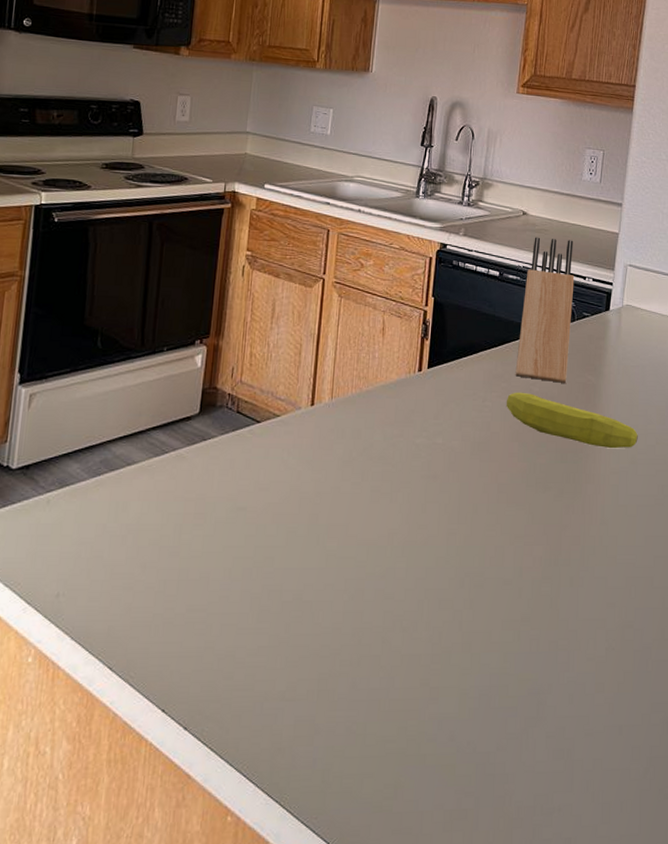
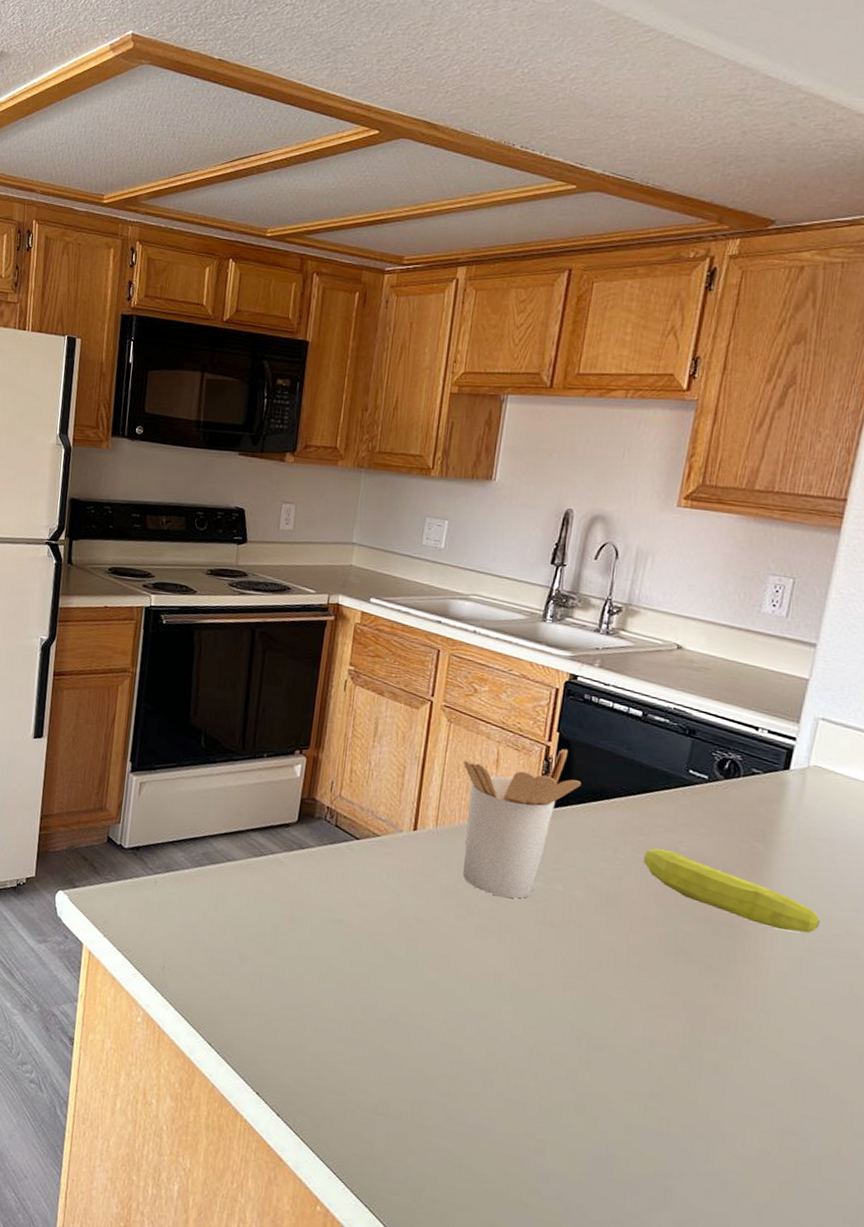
utensil holder: none [354,311,454,458] -> present [463,748,582,899]
knife block: present [515,237,575,383] -> none [656,675,744,847]

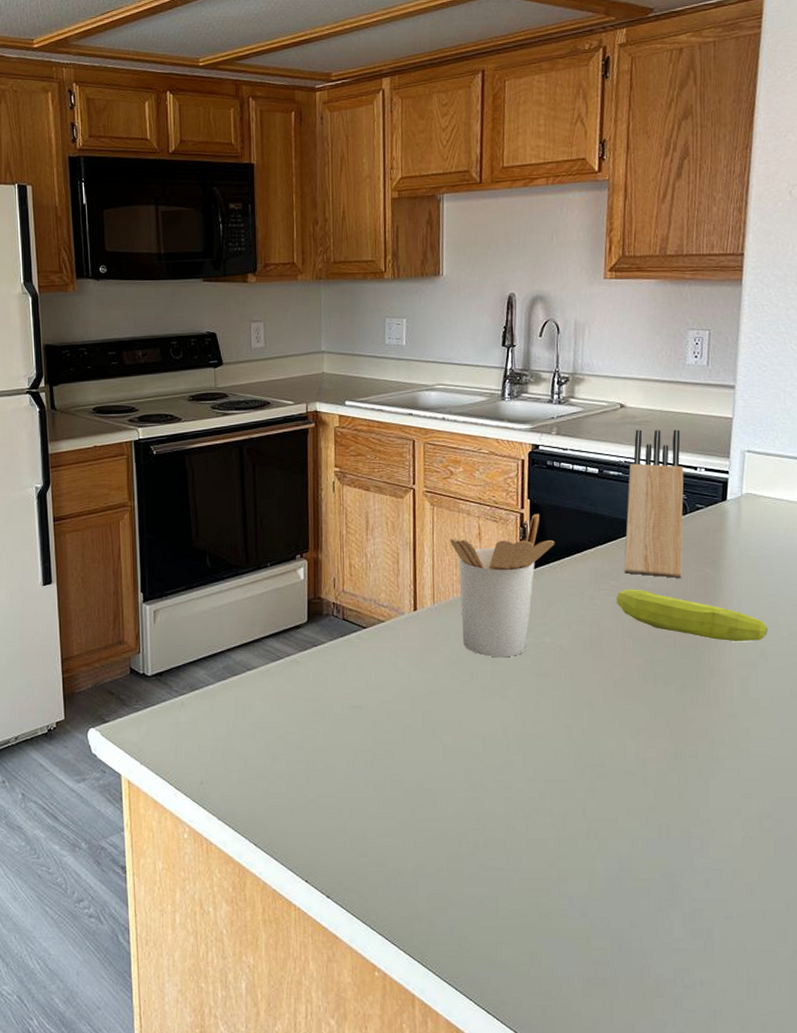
knife block: none [656,675,744,847] -> present [624,429,684,578]

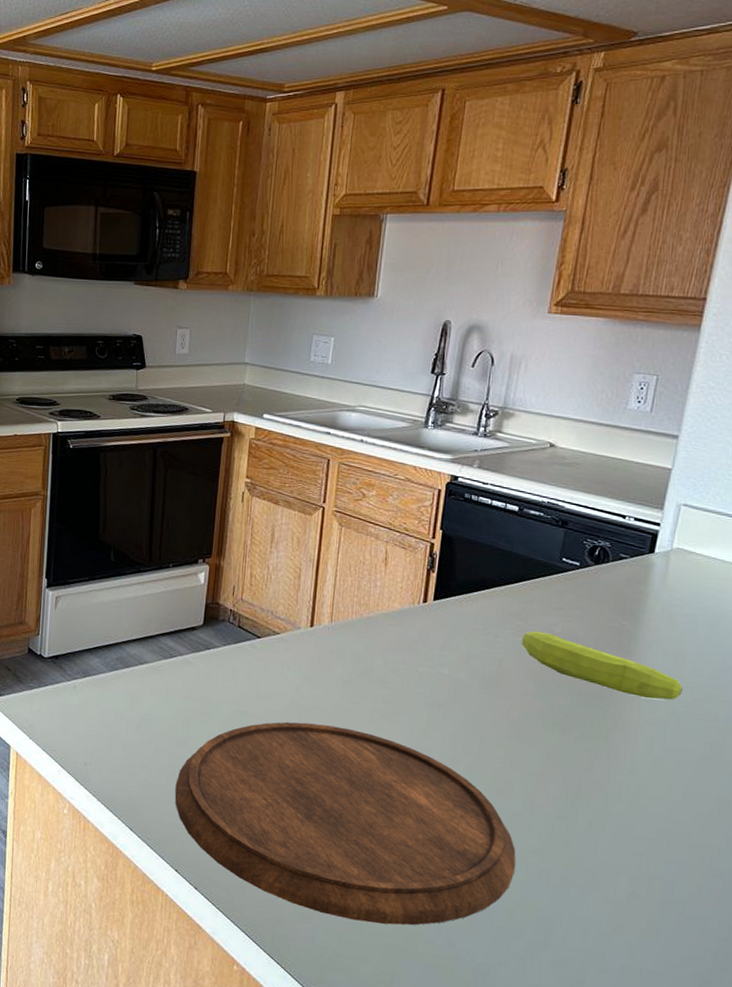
cutting board: none [296,709,637,905] -> present [174,722,516,926]
utensil holder: present [450,513,555,658] -> none [355,544,464,684]
knife block: present [624,429,684,578] -> none [533,471,612,626]

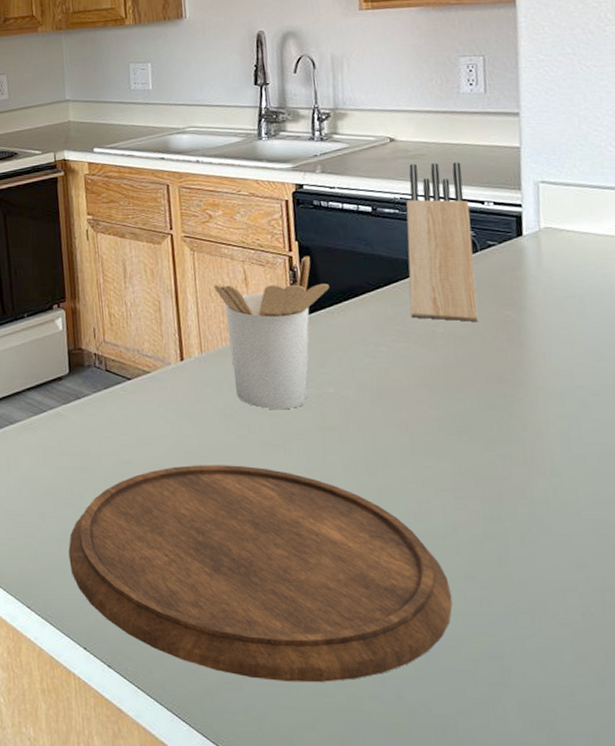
utensil holder: none [355,544,464,684] -> present [214,256,330,410]
fruit: present [521,631,683,700] -> none [404,334,588,392]
knife block: none [533,471,612,626] -> present [406,162,479,322]

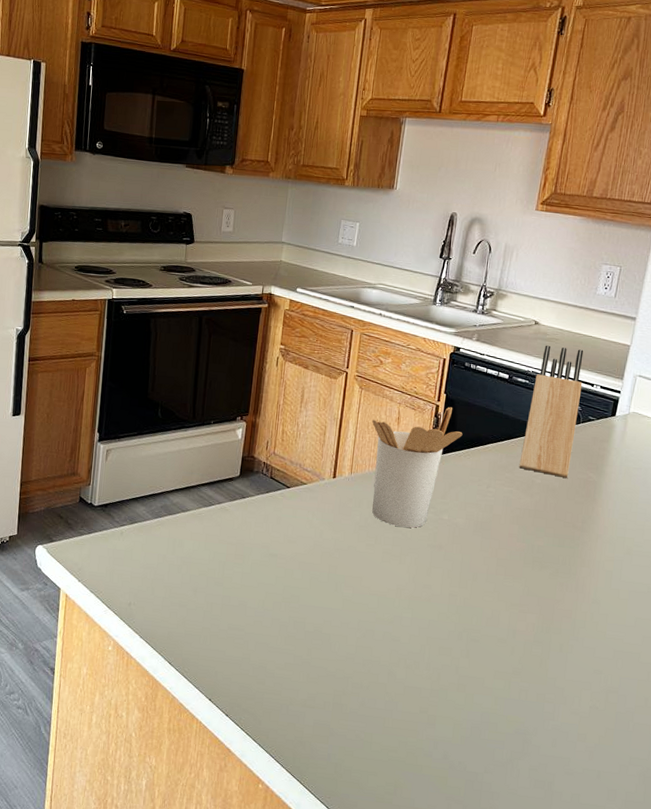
cutting board: present [68,465,453,683] -> none [210,563,501,741]

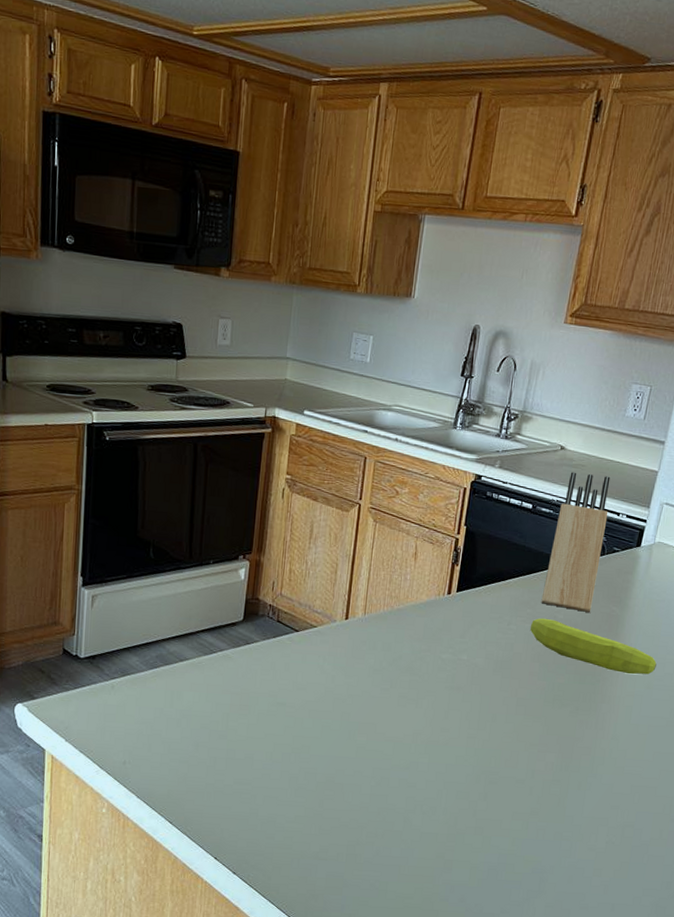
utensil holder: present [372,406,463,528] -> none [387,540,484,670]
fruit: none [508,482,636,541] -> present [530,618,657,675]

